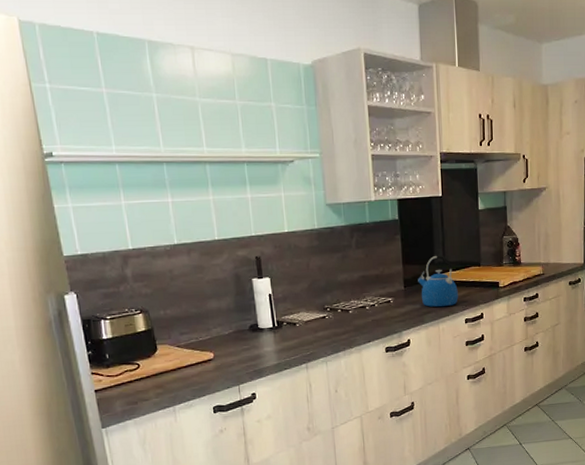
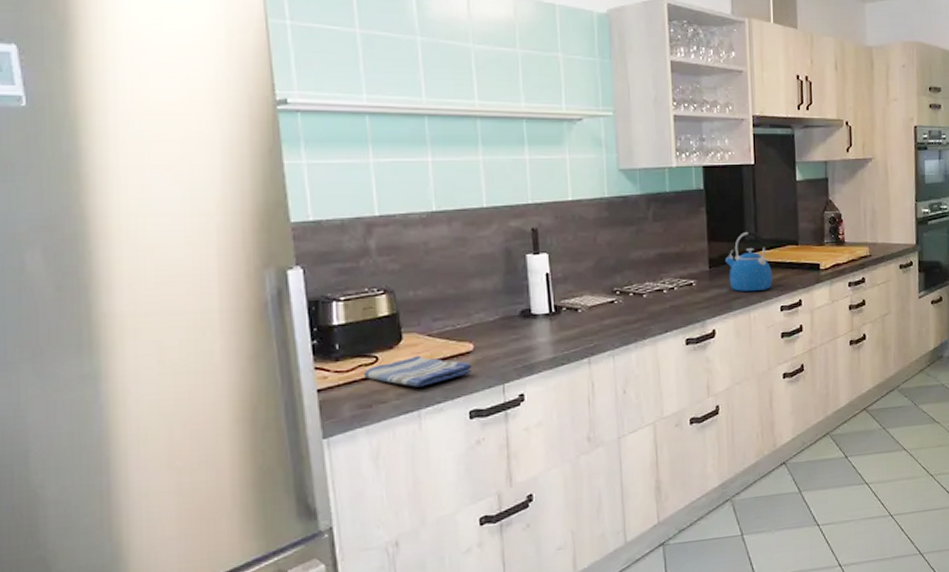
dish towel: none [129,362,214,388] -> present [363,355,472,387]

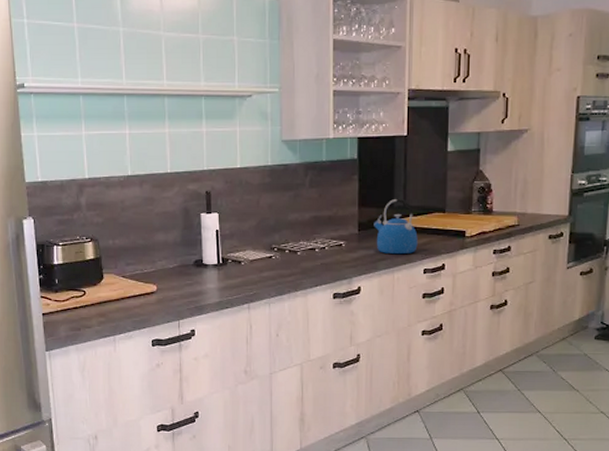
dish towel: present [363,355,472,387] -> none [74,292,155,317]

